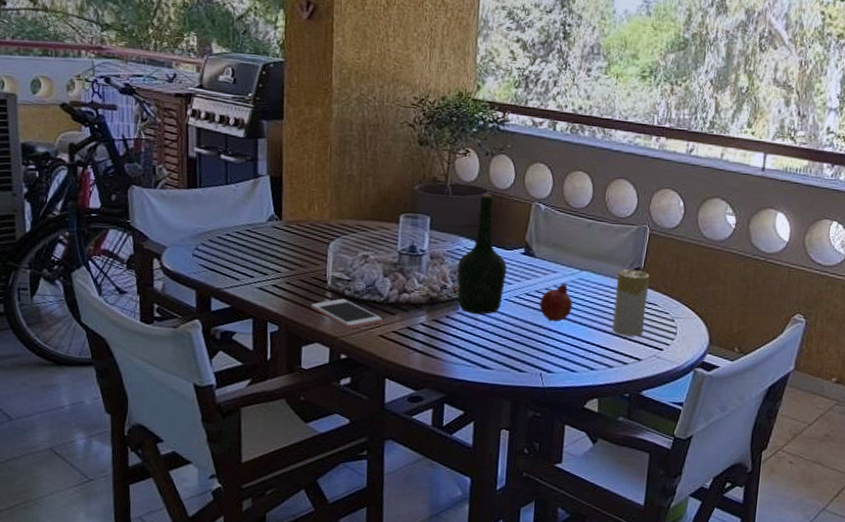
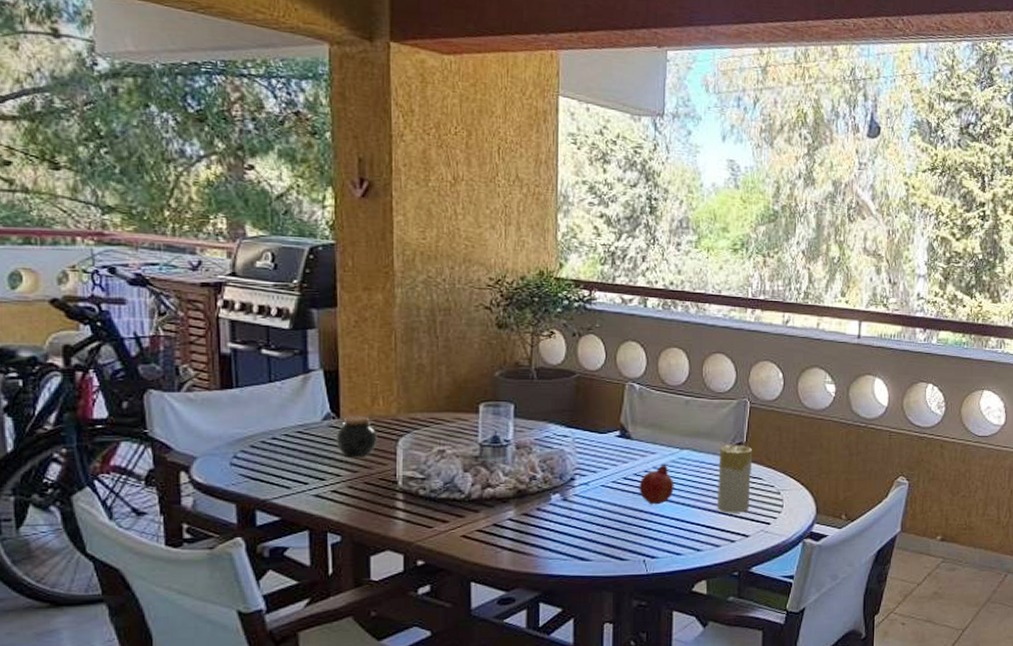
jar: none [277,218,312,257] -> present [335,416,378,458]
cell phone: present [310,298,382,329] -> none [379,499,464,532]
bottle: present [457,194,507,315] -> none [546,377,602,503]

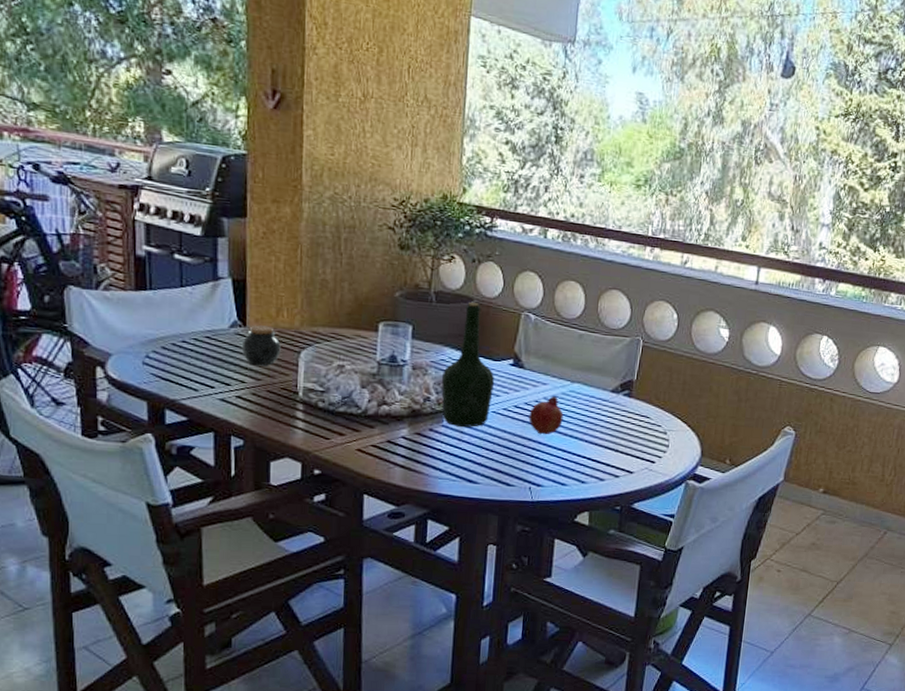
bottle: none [546,377,602,503] -> present [441,302,495,427]
candle: present [717,445,752,513] -> none [604,381,642,450]

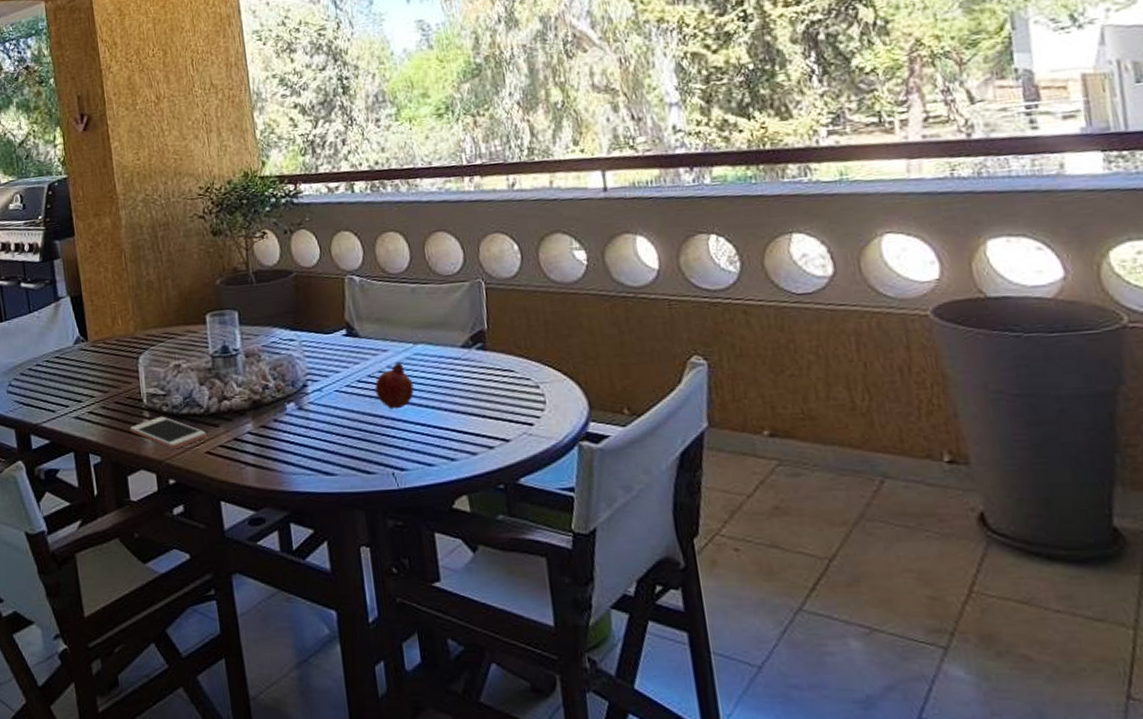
jar: present [241,325,281,366] -> none [86,336,121,379]
cell phone: none [279,410,360,443] -> present [129,416,206,450]
bottle: present [441,302,495,427] -> none [275,275,333,413]

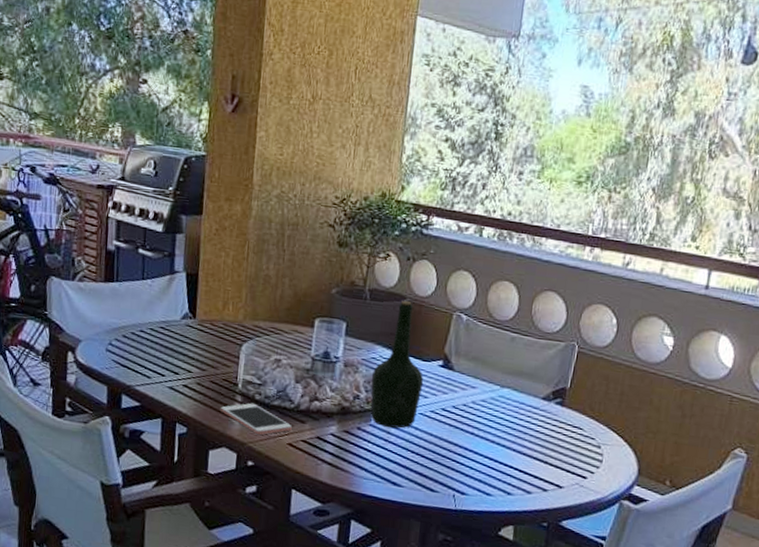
bottle: none [275,275,333,413] -> present [370,301,424,429]
fruit: present [374,363,414,410] -> none [455,400,492,441]

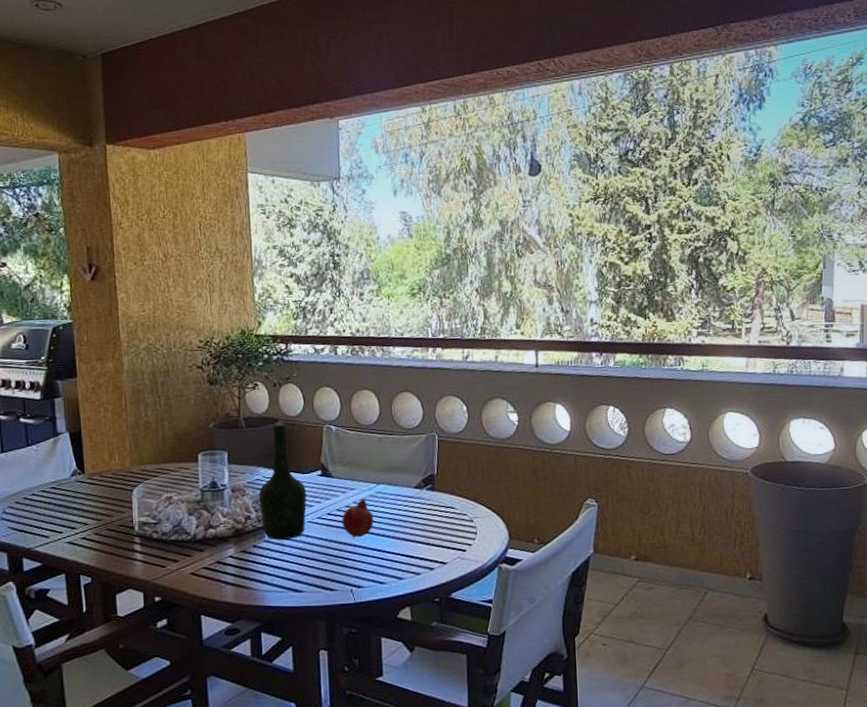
cell phone: present [220,403,292,435] -> none [120,542,192,571]
fruit: none [455,400,492,441] -> present [342,499,374,538]

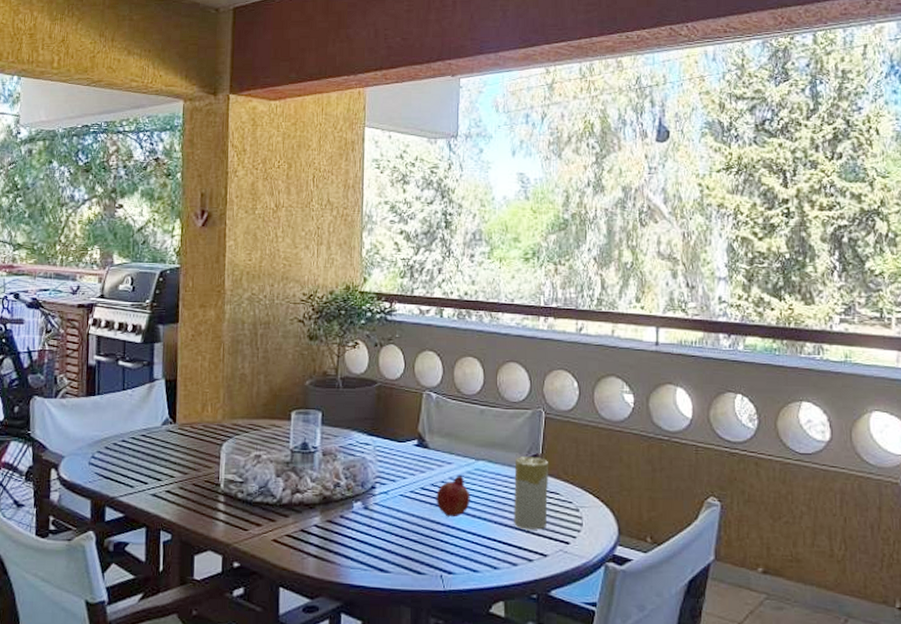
bottle: present [258,423,307,540] -> none [350,386,401,512]
candle: none [412,477,445,542] -> present [514,457,548,530]

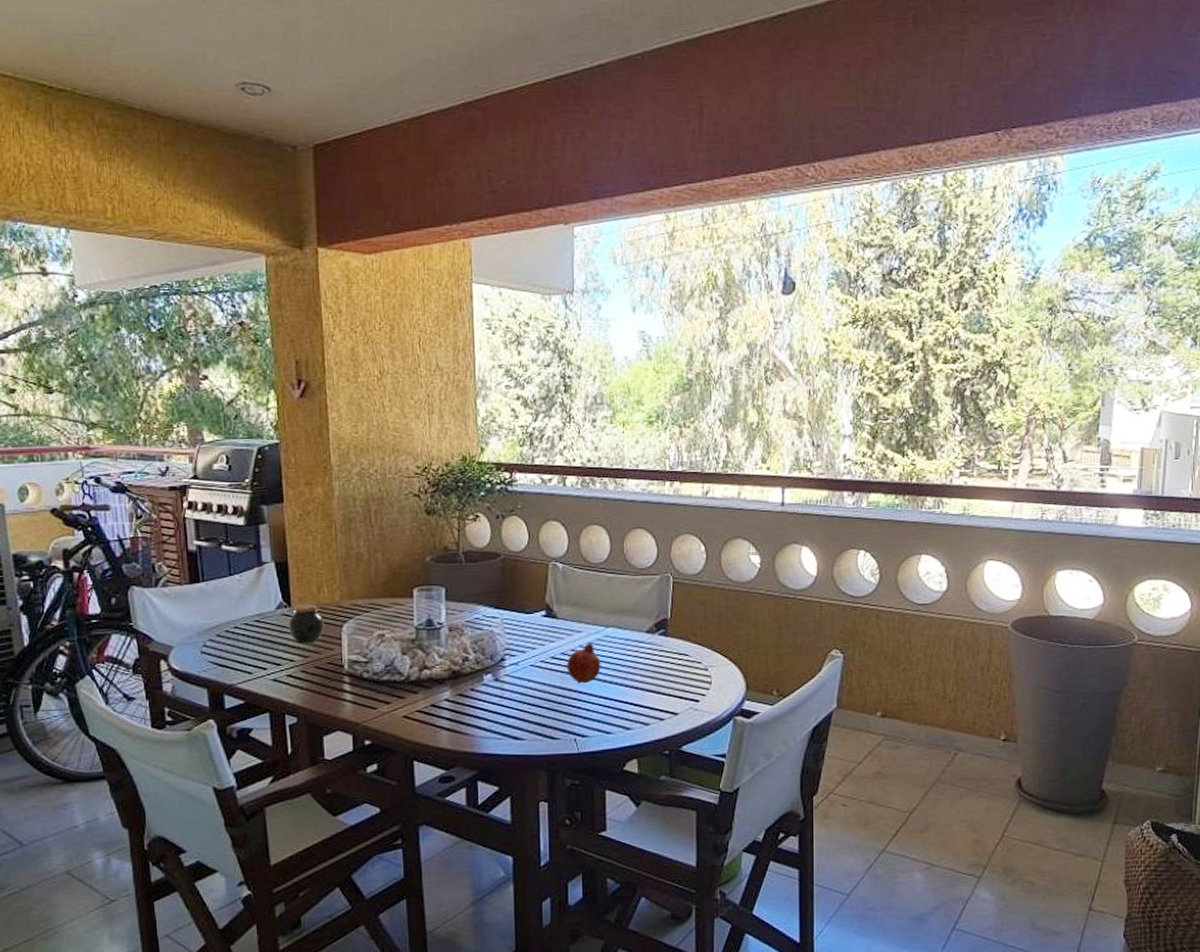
jar: none [171,421,205,460] -> present [288,604,324,644]
candle: present [514,457,548,530] -> none [644,621,677,691]

